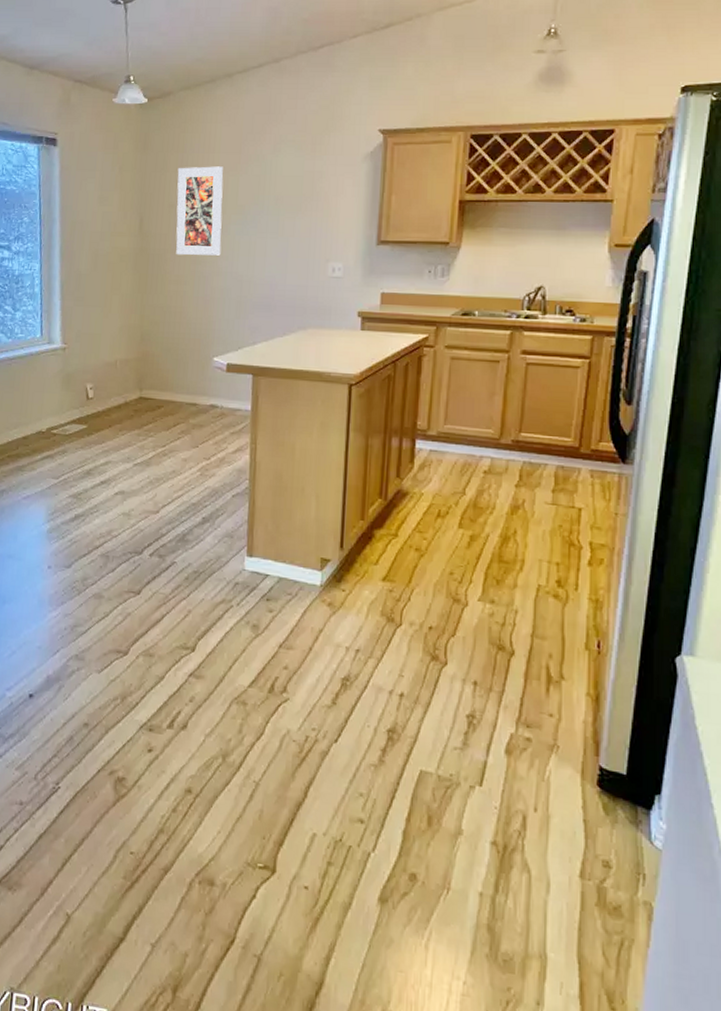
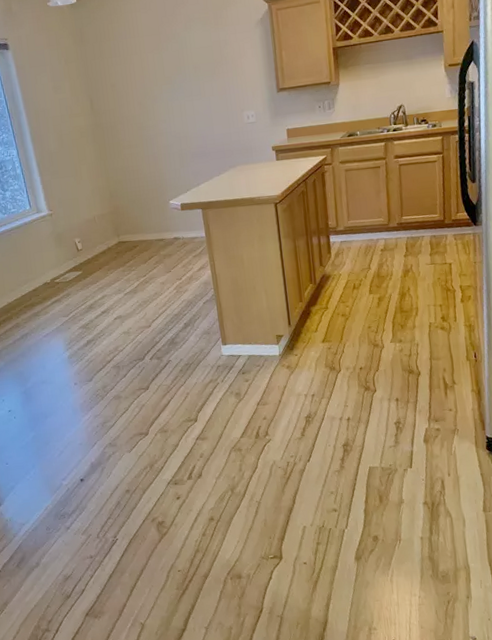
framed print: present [176,166,223,256] -> none [112,47,160,125]

